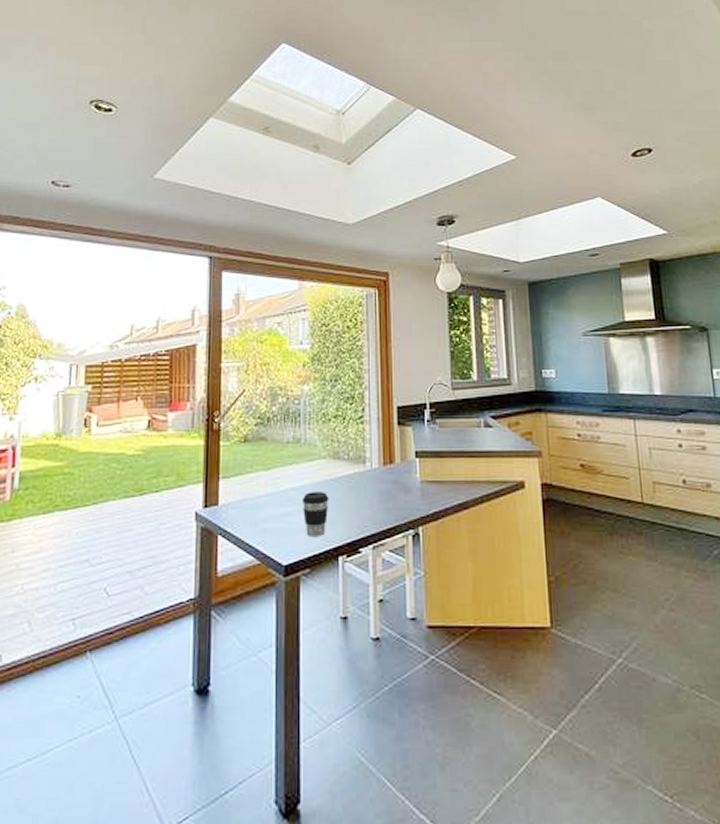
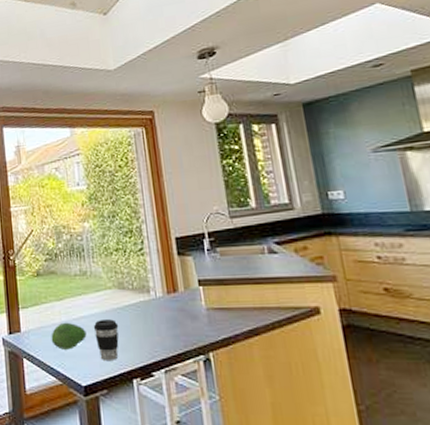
fruit: none [253,494,294,525] -> present [51,322,87,350]

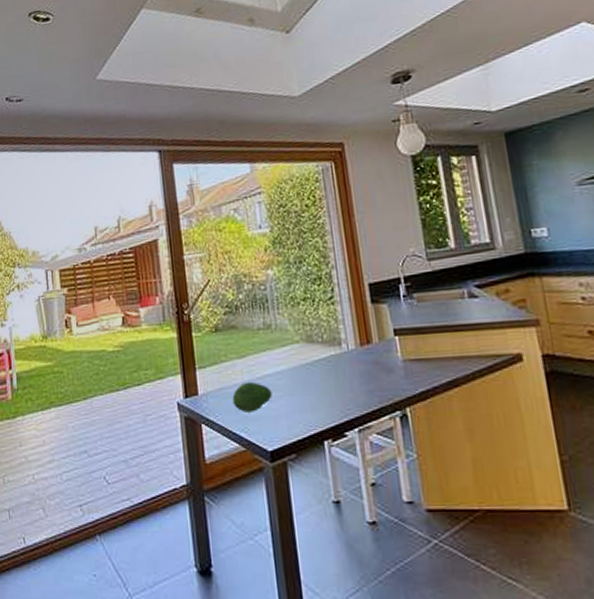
coffee cup: present [93,319,119,360] -> none [279,376,309,422]

